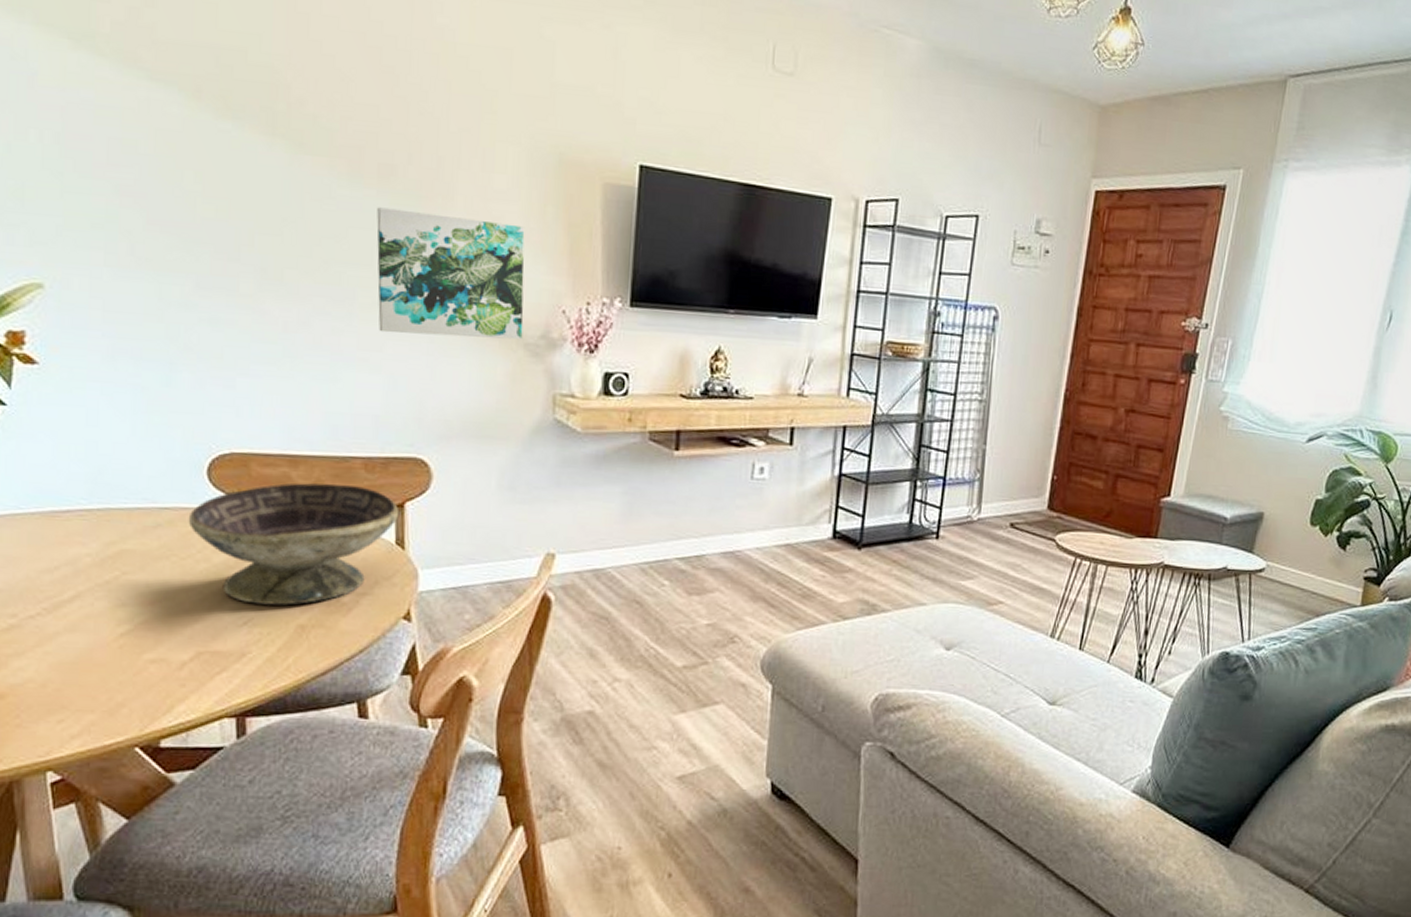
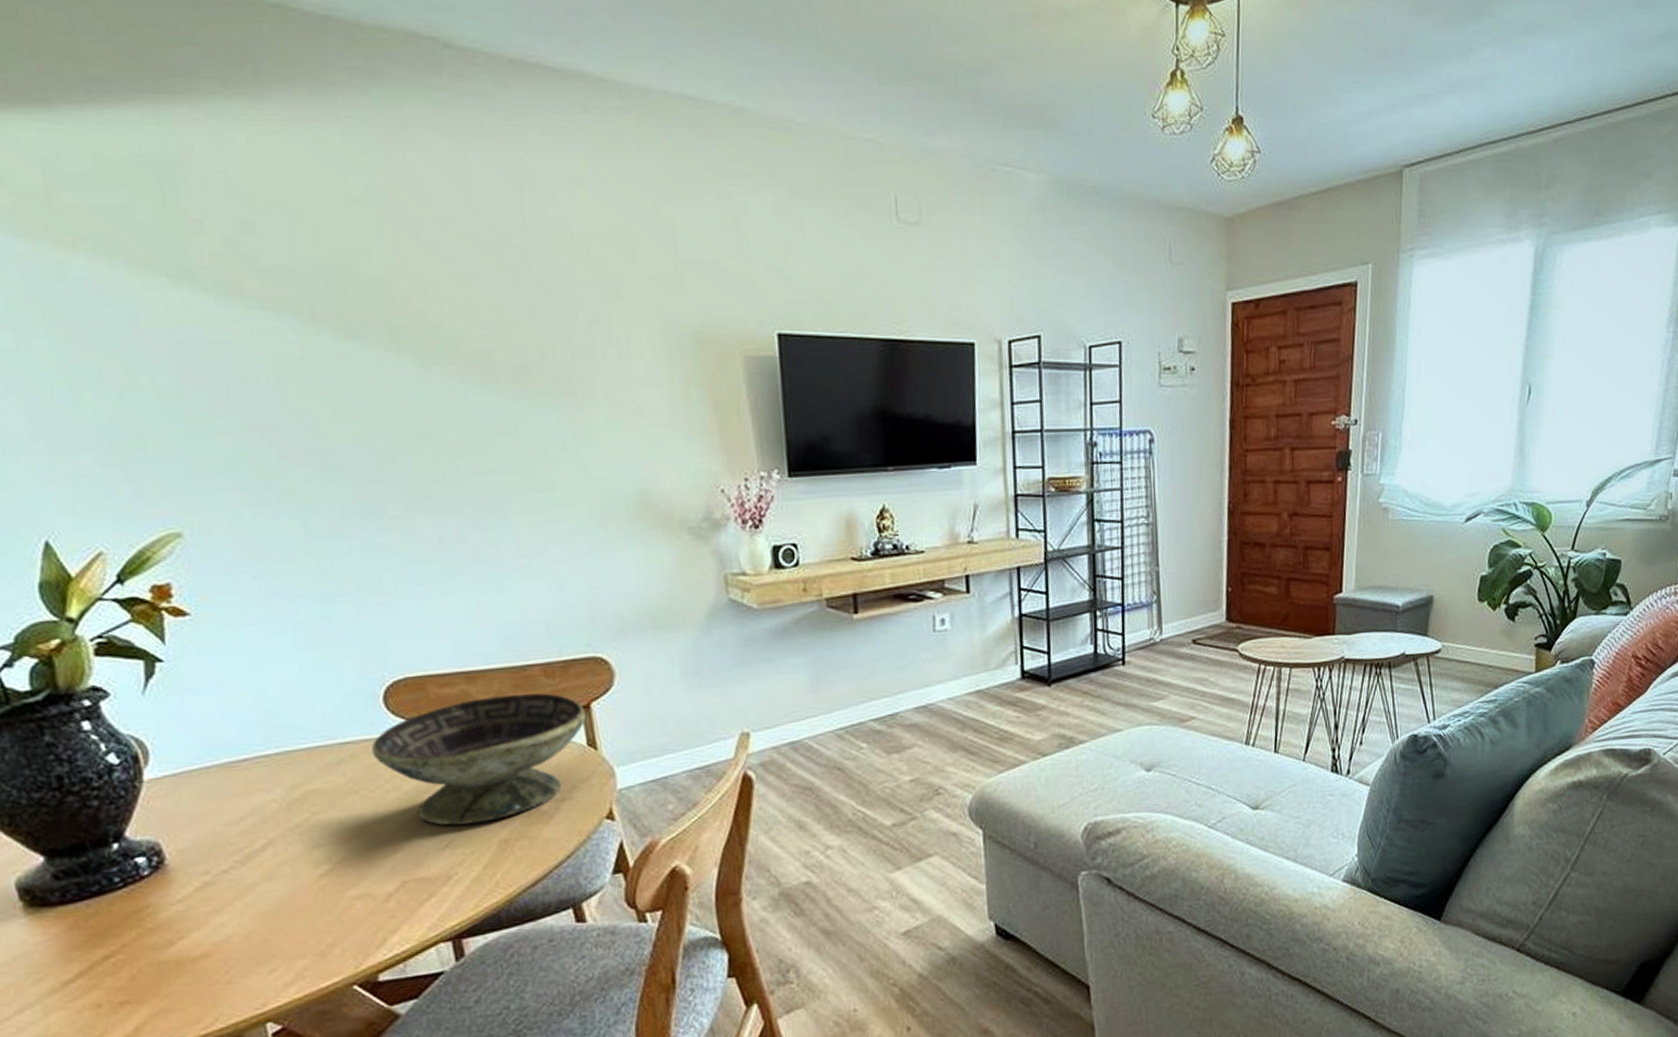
wall art: present [376,207,525,340] -> none [517,409,685,536]

